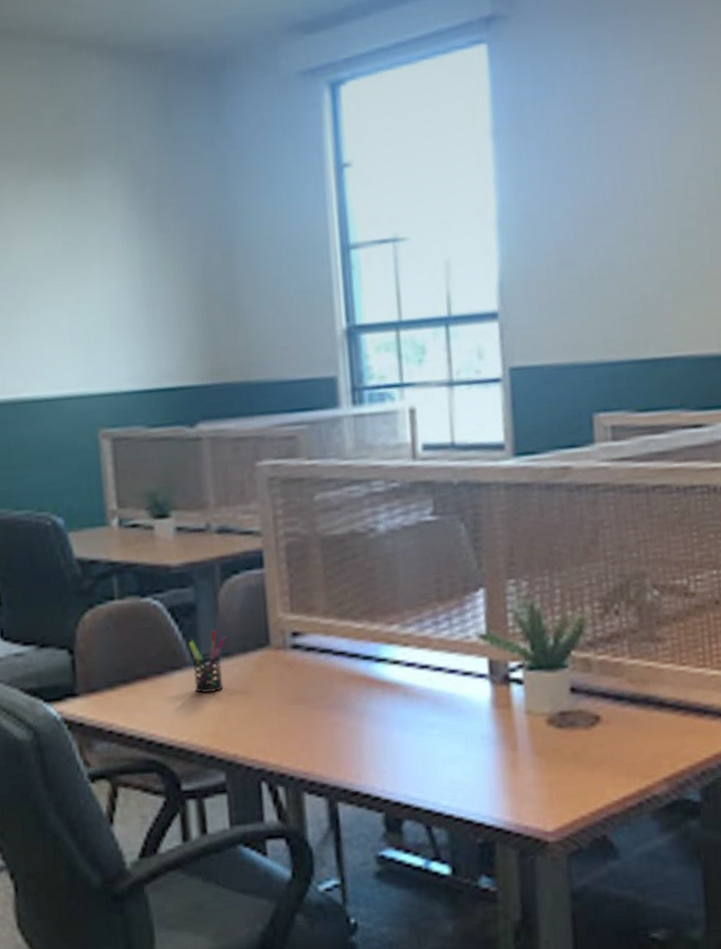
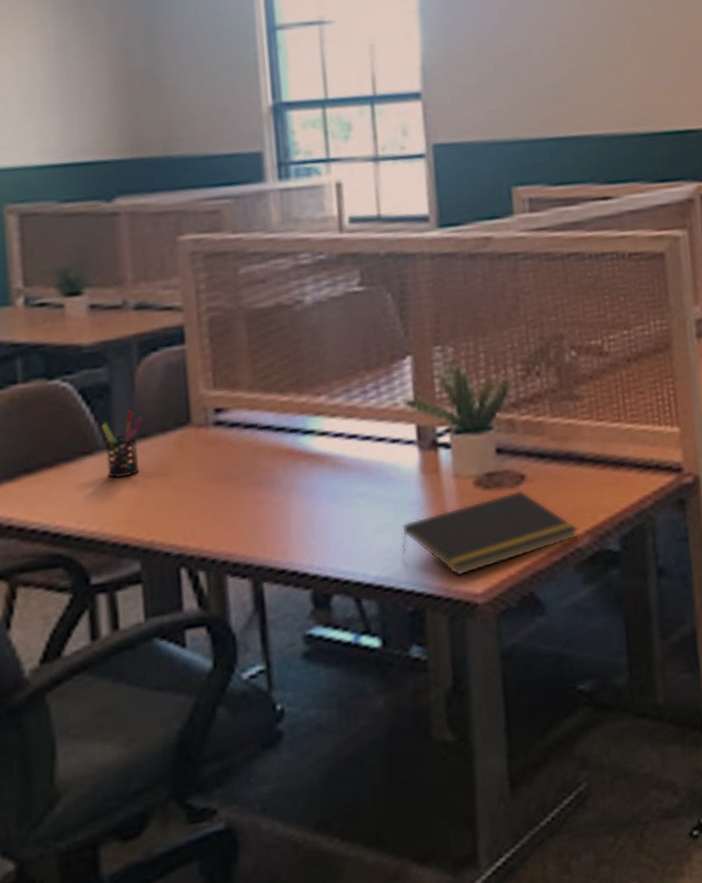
notepad: none [472,731,656,813] -> present [402,490,578,576]

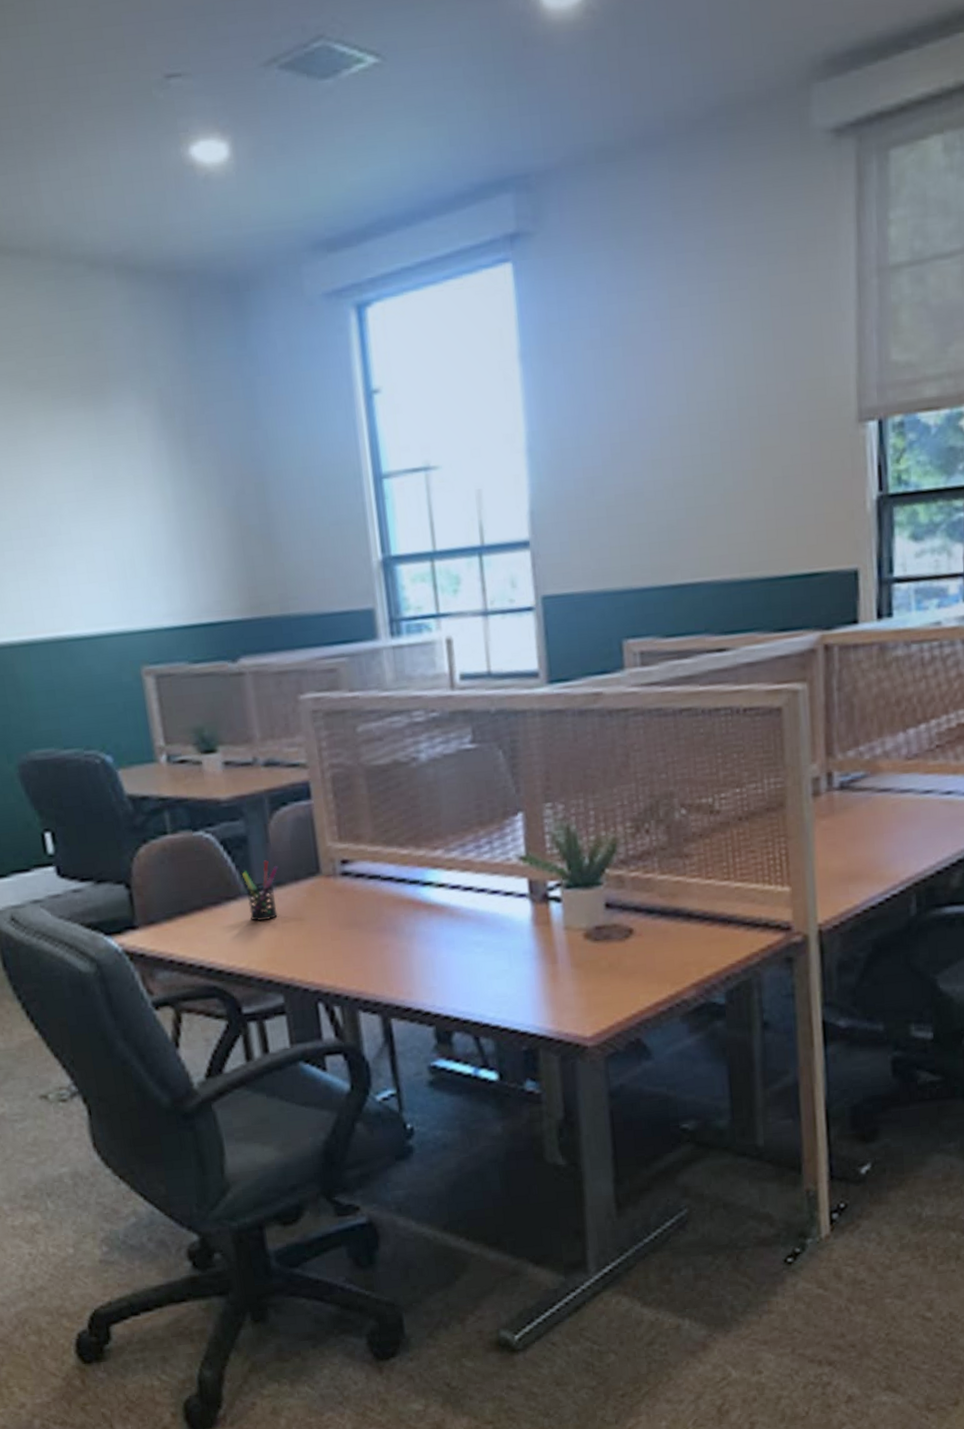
notepad: present [402,490,578,576] -> none [516,943,685,1021]

